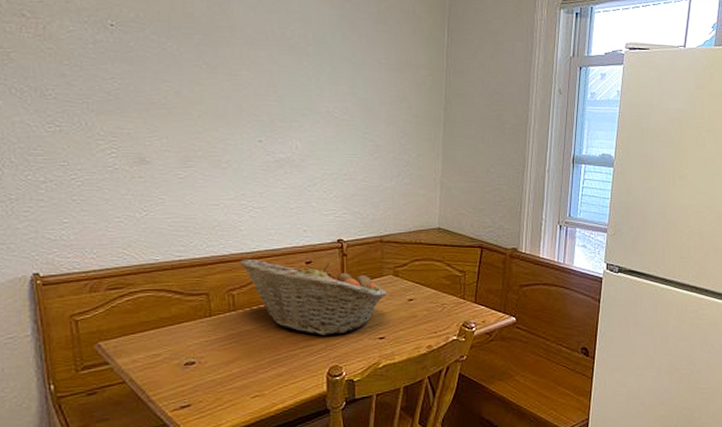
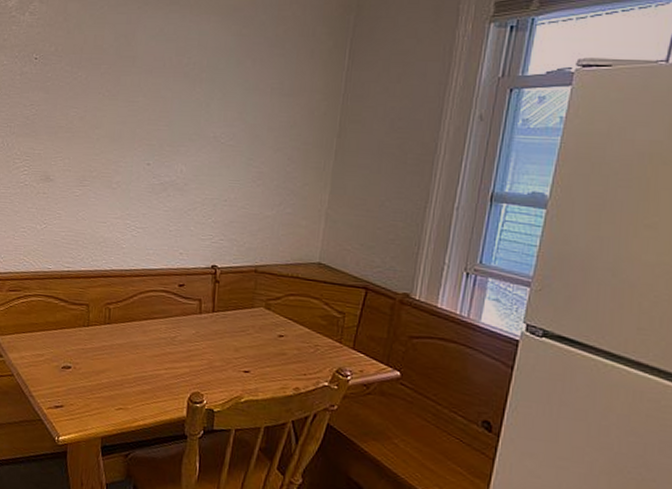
fruit basket: present [241,259,387,336] -> none [119,276,257,361]

